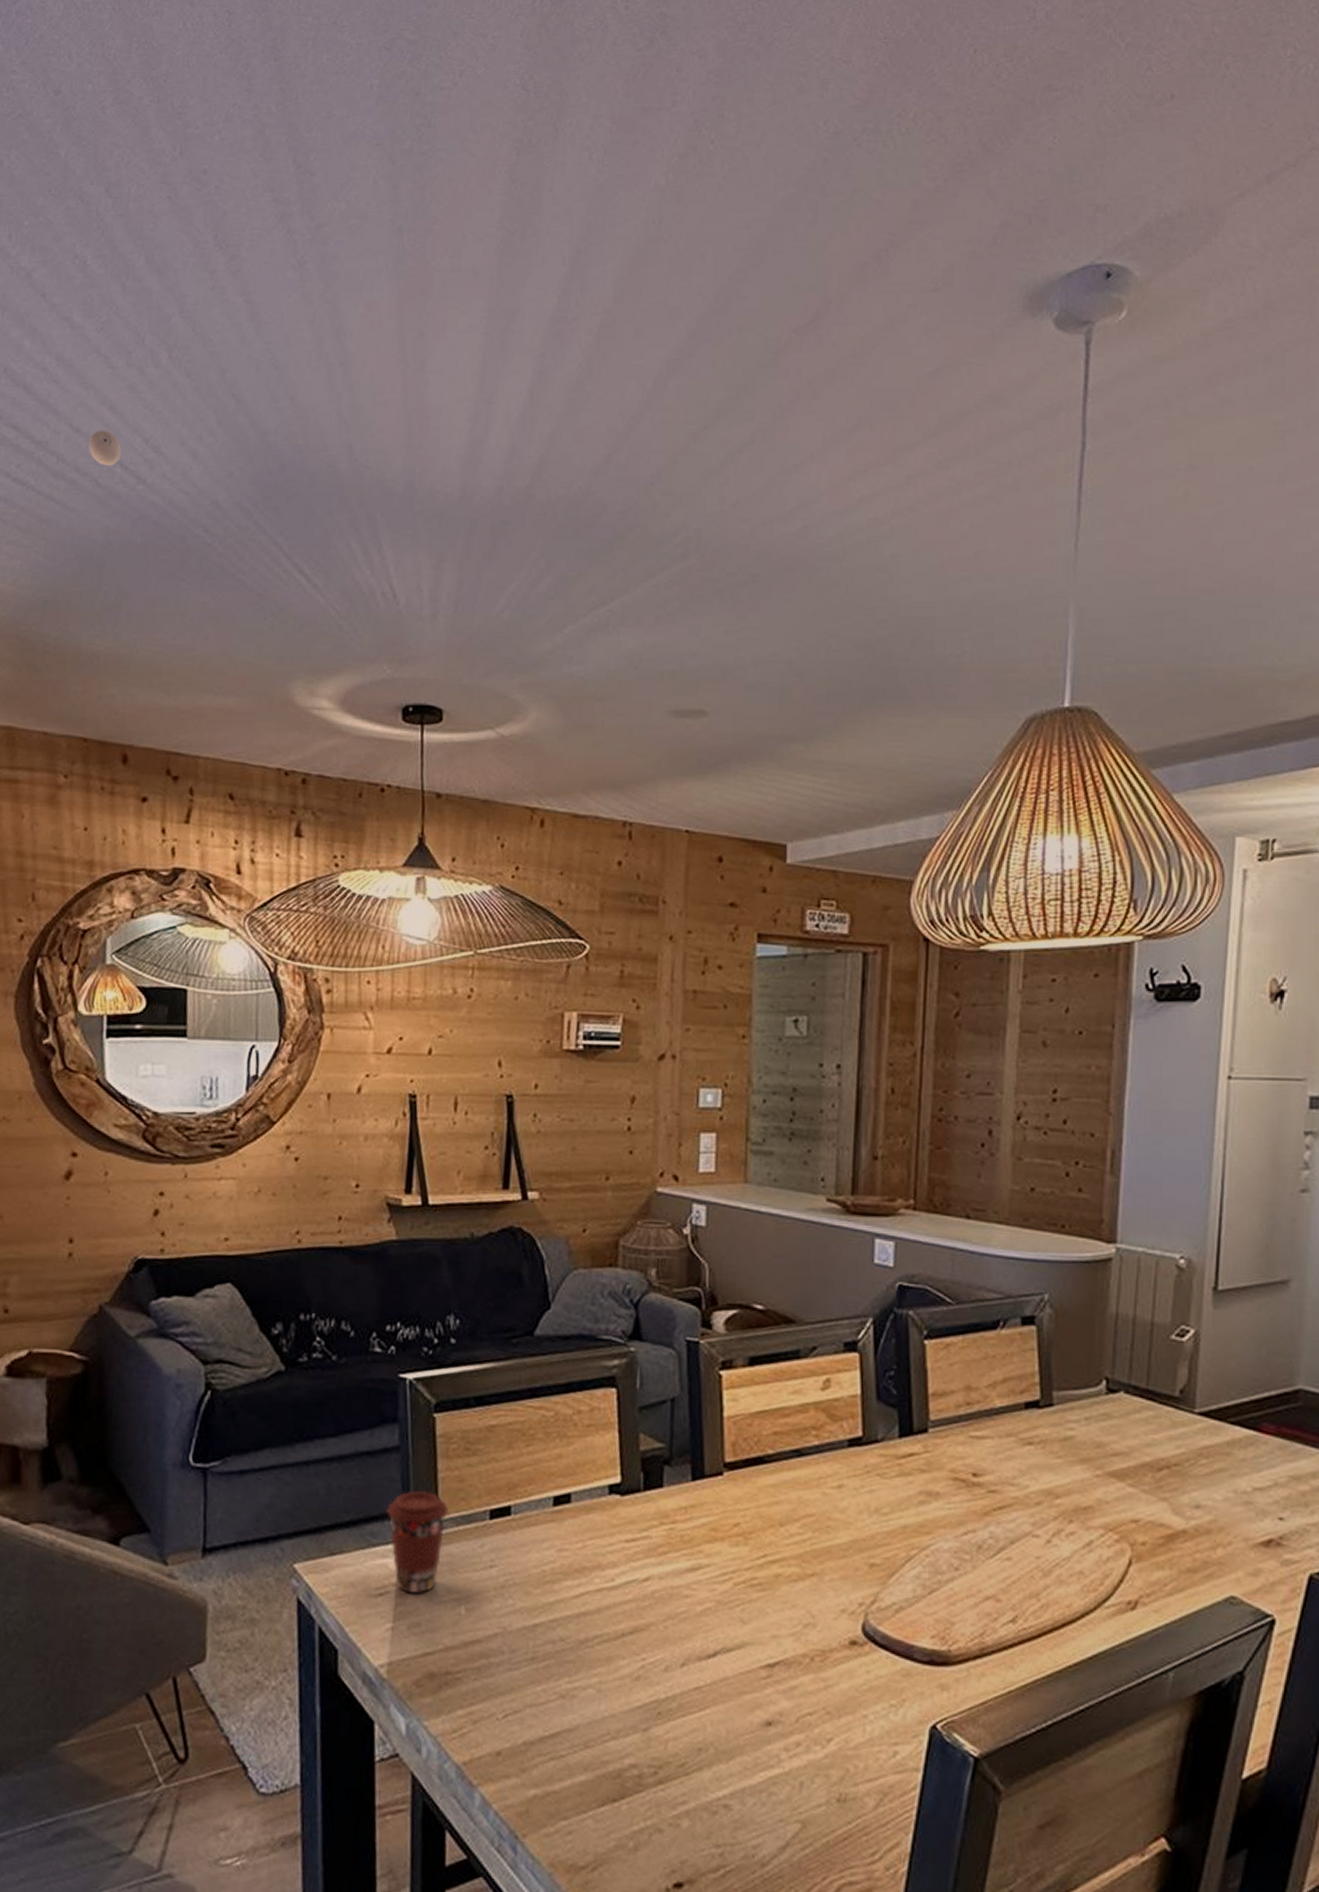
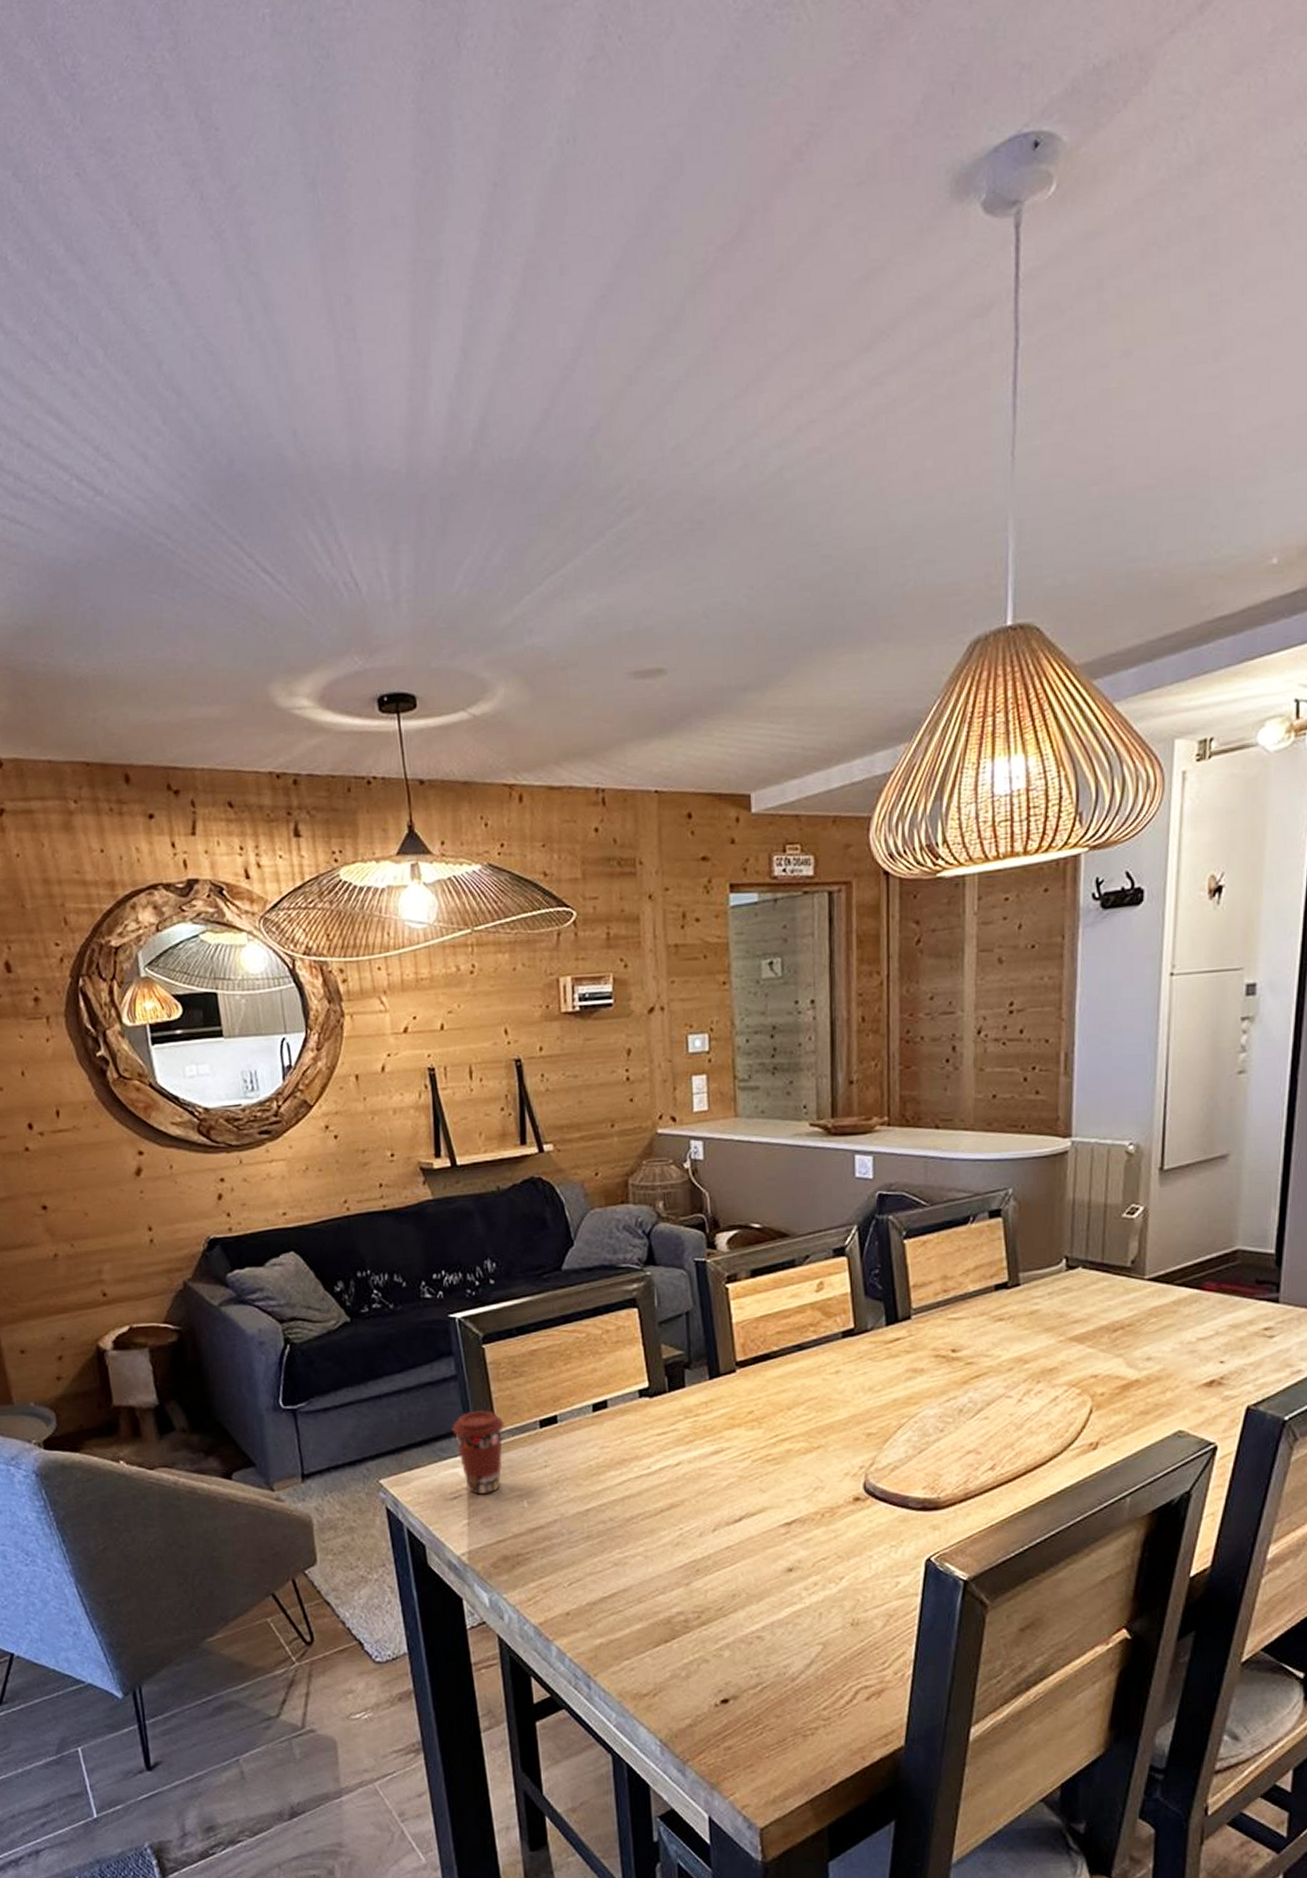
eyeball: present [89,430,122,466] -> none [42,442,75,480]

